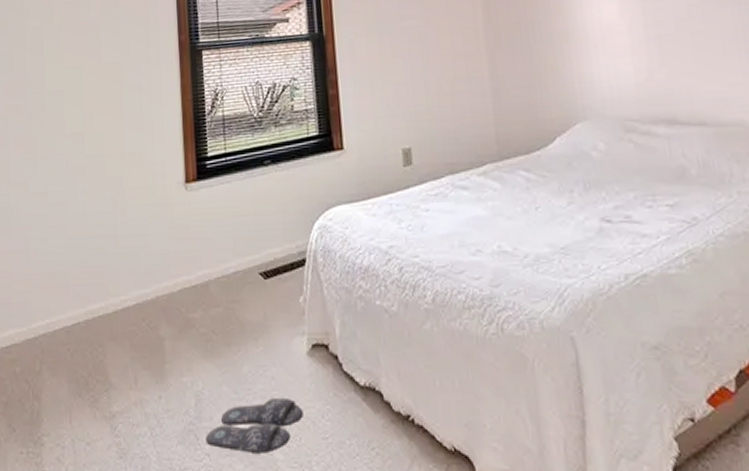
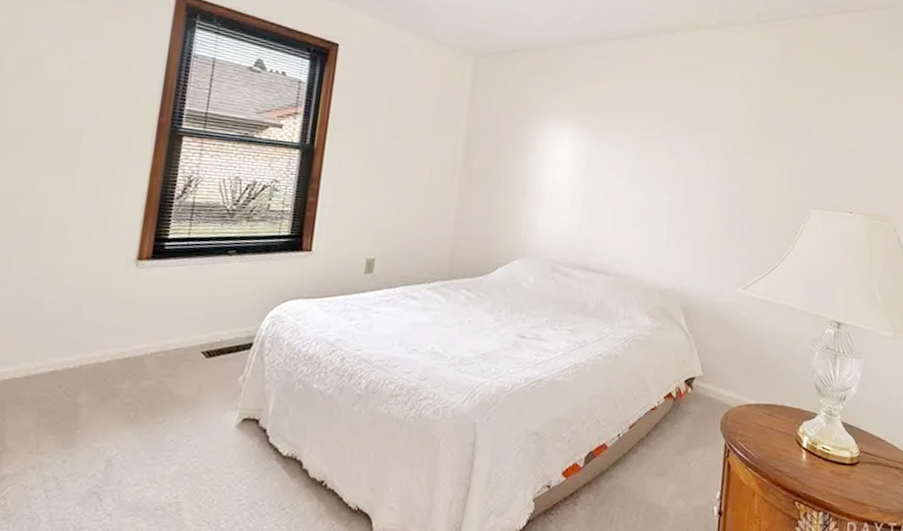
slippers: present [206,398,303,453] -> none [110,465,221,513]

